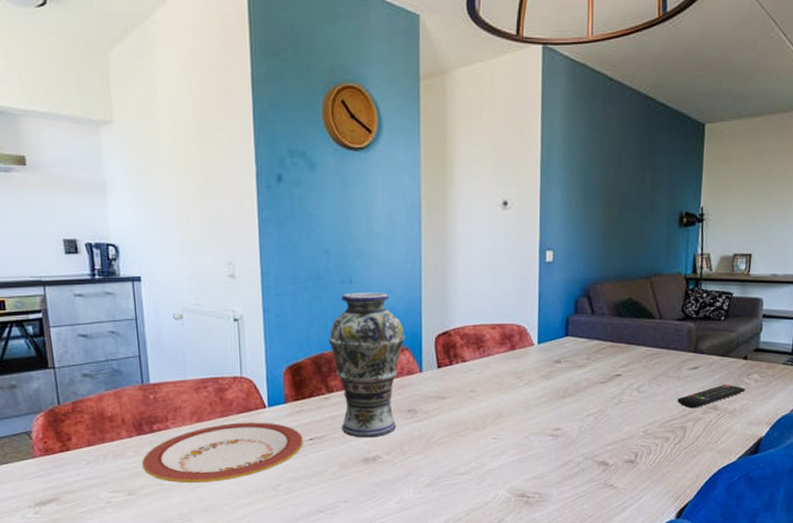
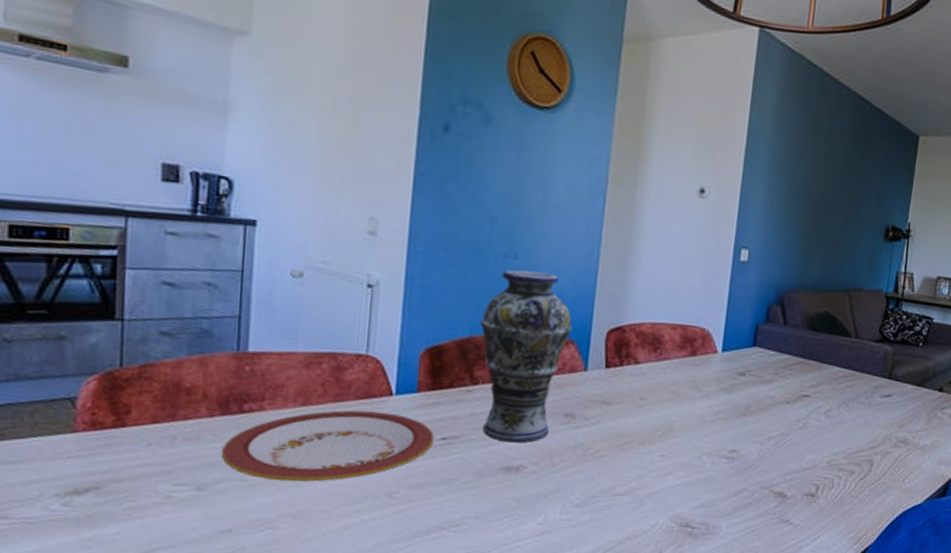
remote control: present [677,384,745,408] -> none [866,416,938,441]

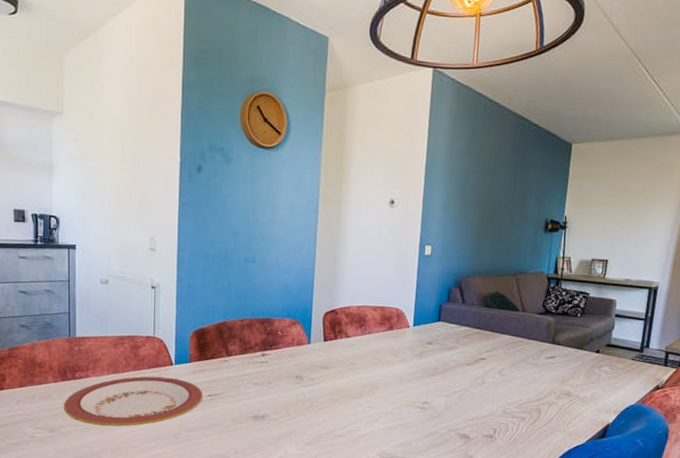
vase: present [479,269,573,443] -> none [230,270,298,398]

